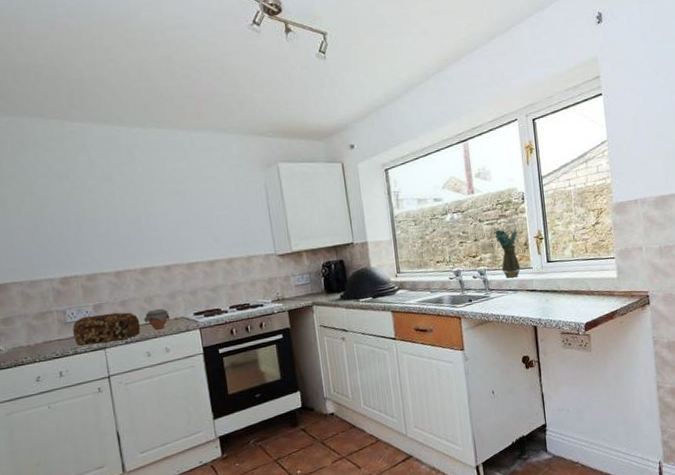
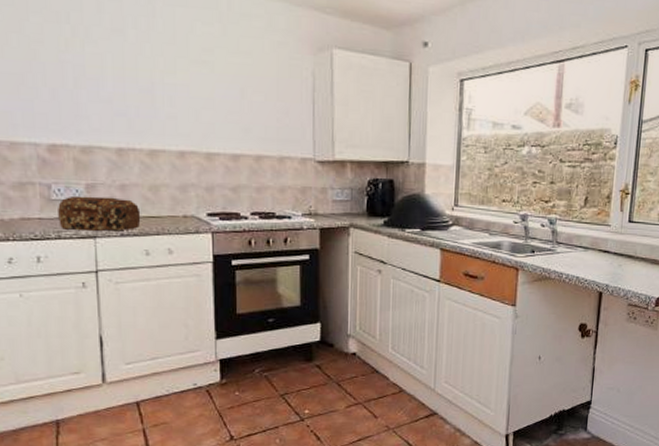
jar: present [143,308,170,330] -> none [145,201,178,226]
vase: present [493,228,521,278] -> none [574,171,601,233]

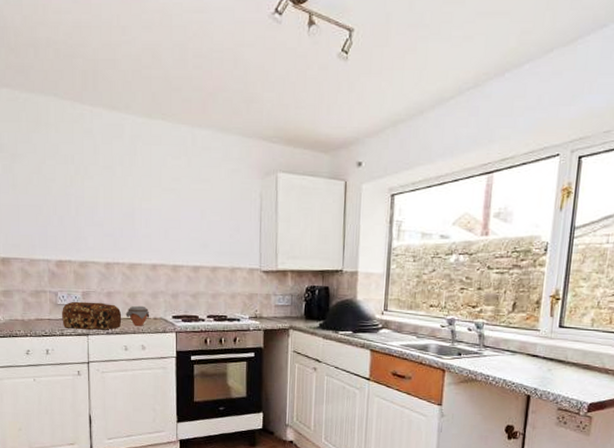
jar: none [145,201,178,226] -> present [125,305,150,326]

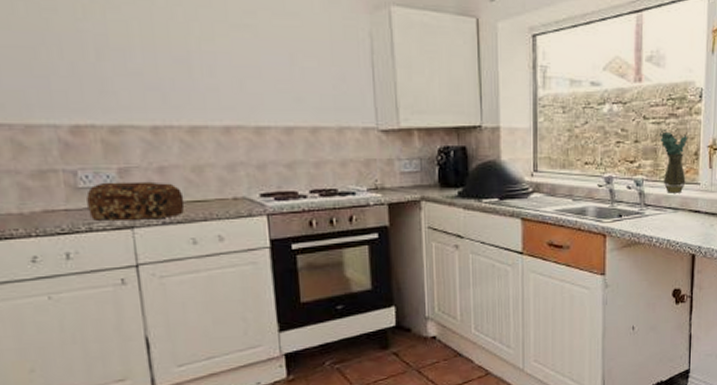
jar: present [125,305,150,326] -> none [189,182,227,210]
vase: none [502,278,530,338] -> present [660,128,687,193]

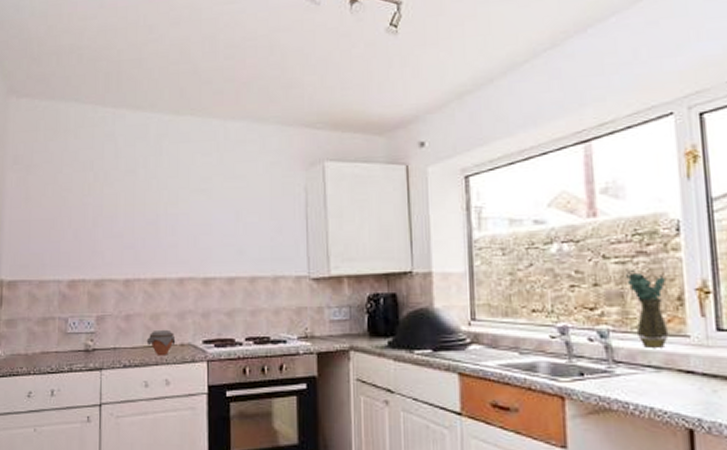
bread loaf: present [86,181,185,221] -> none [72,328,142,362]
jar: none [189,182,227,210] -> present [146,329,176,355]

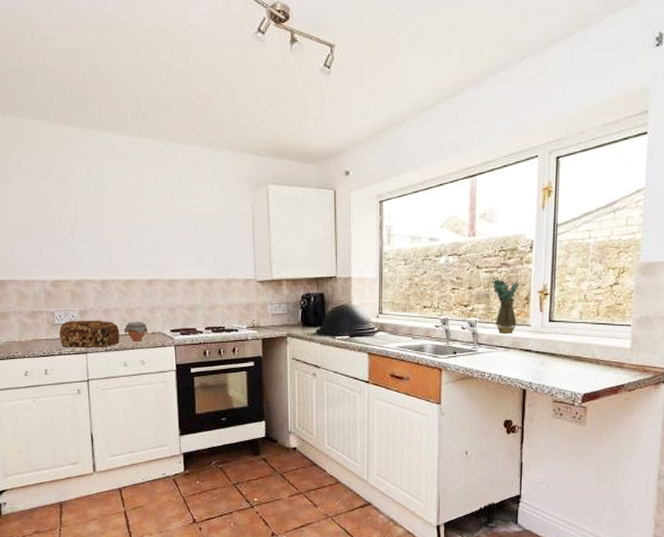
bread loaf: none [72,328,142,362] -> present [59,320,120,347]

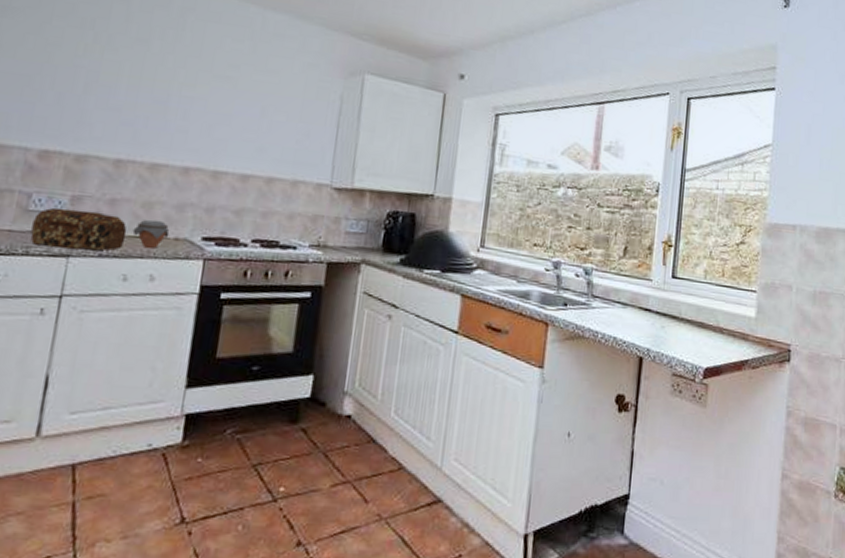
vase: present [492,276,518,334] -> none [613,218,642,288]

